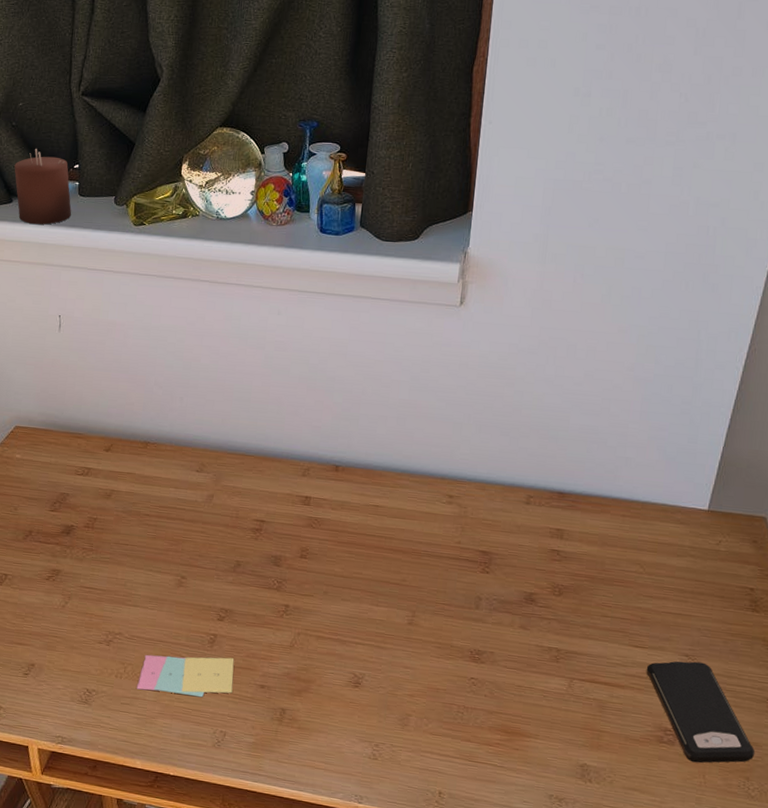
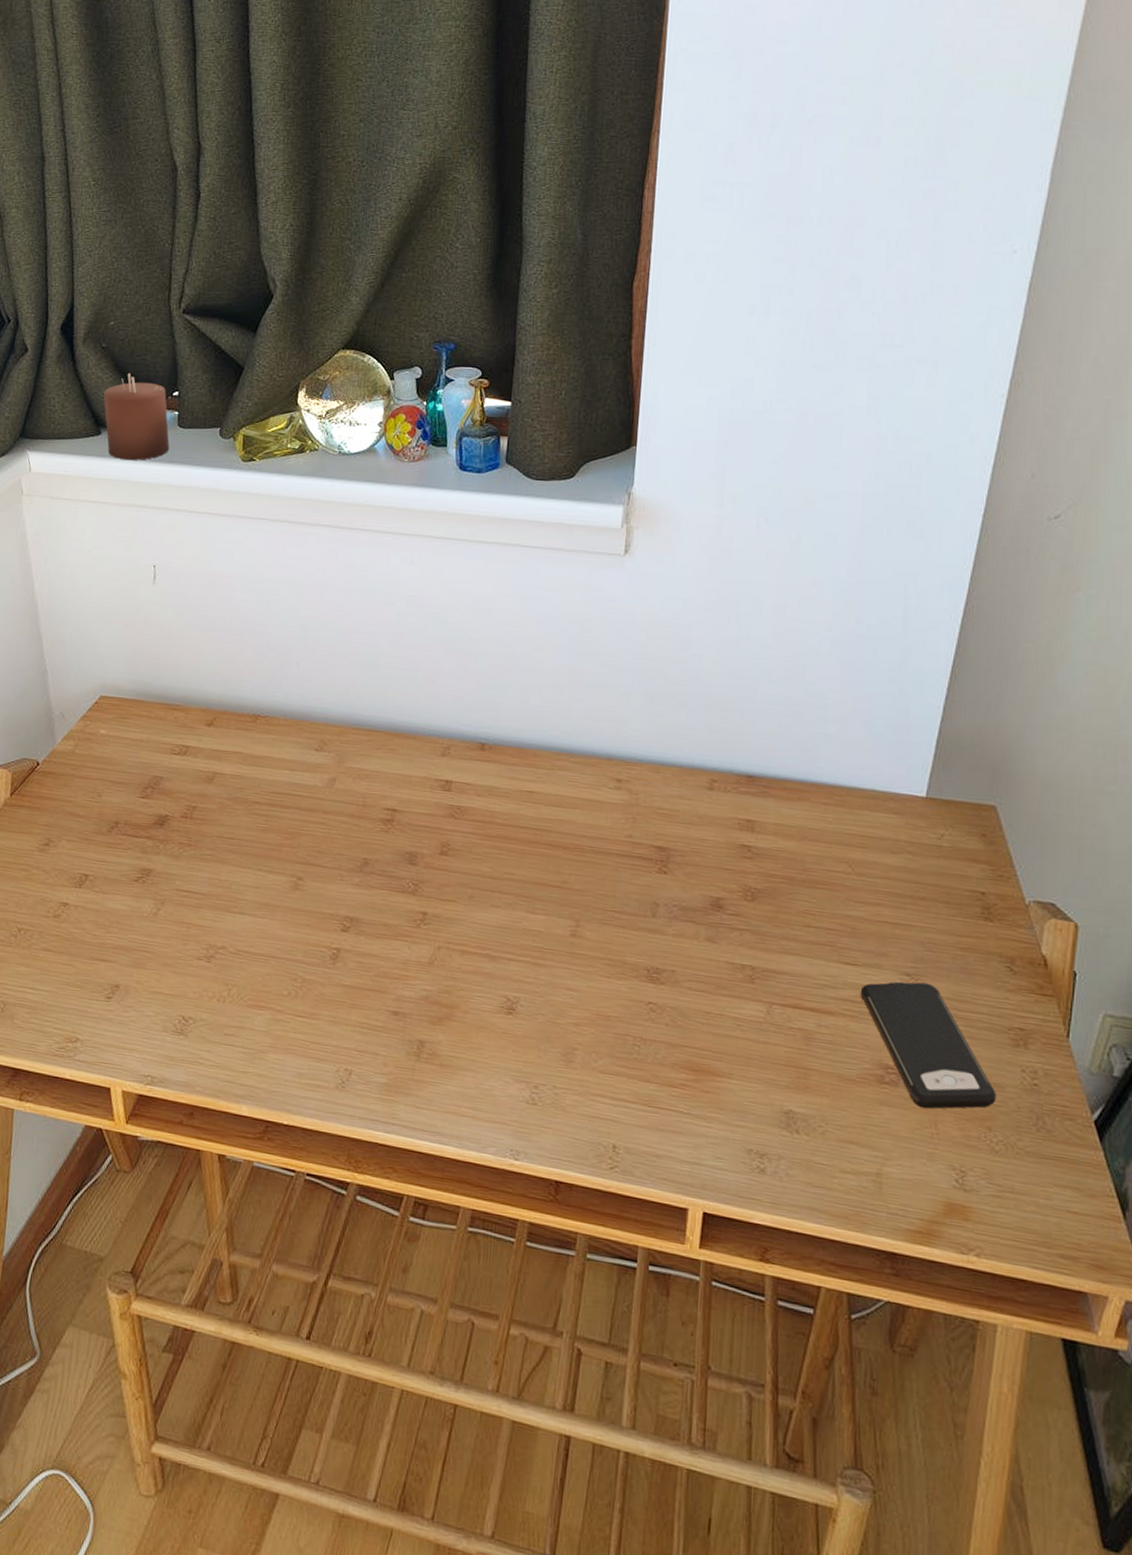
sticky notes: present [137,654,235,698] -> none [243,973,362,1027]

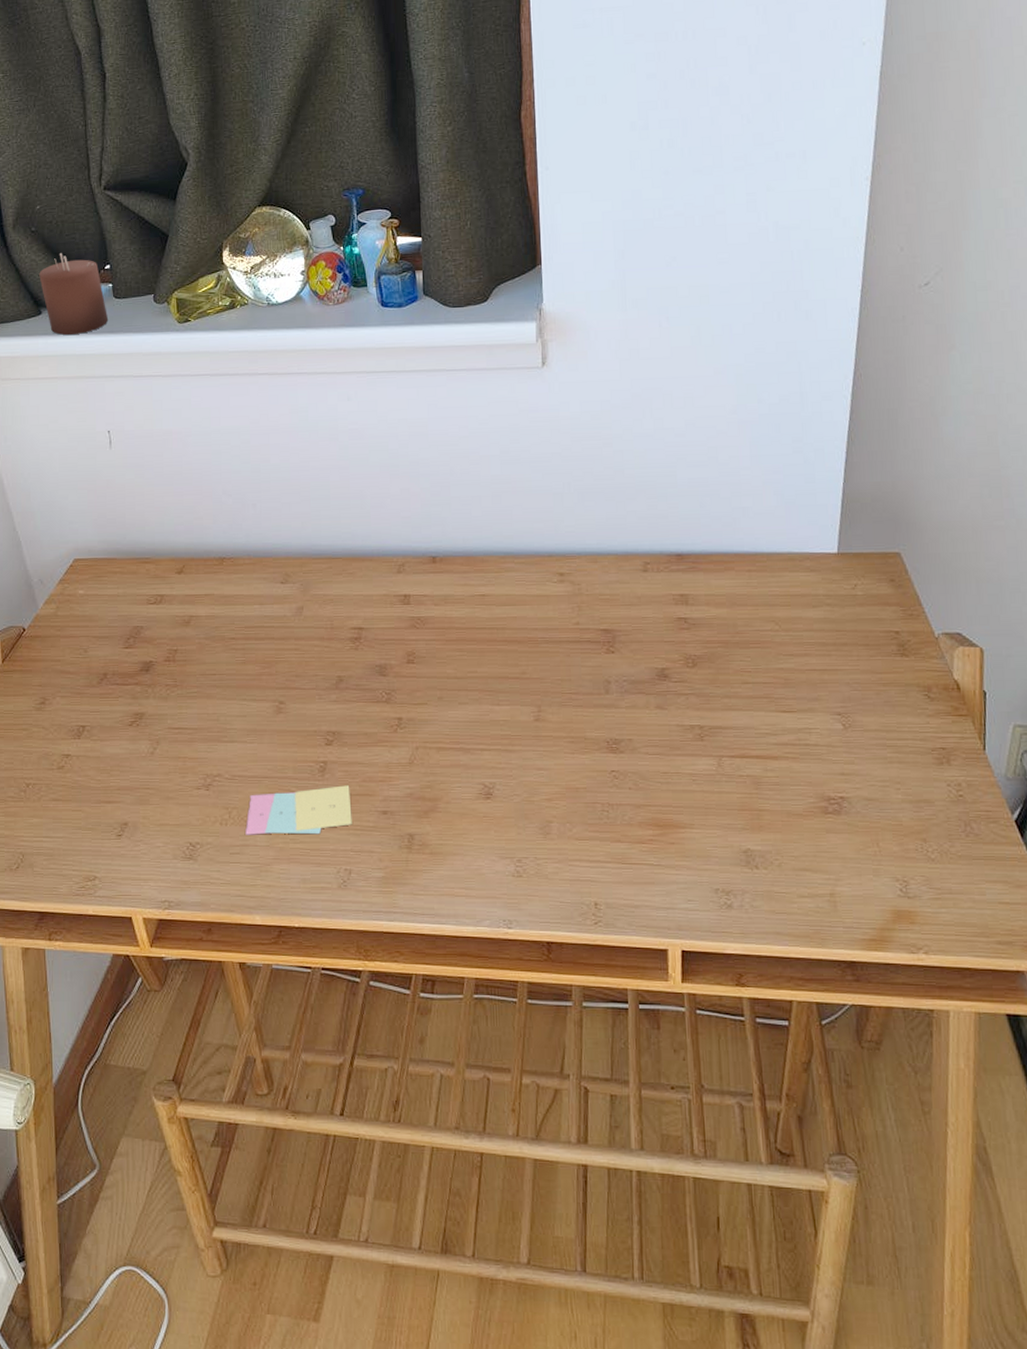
sticky notes: none [243,973,362,1027] -> present [245,785,352,835]
phone: present [860,981,997,1109] -> none [798,719,929,831]

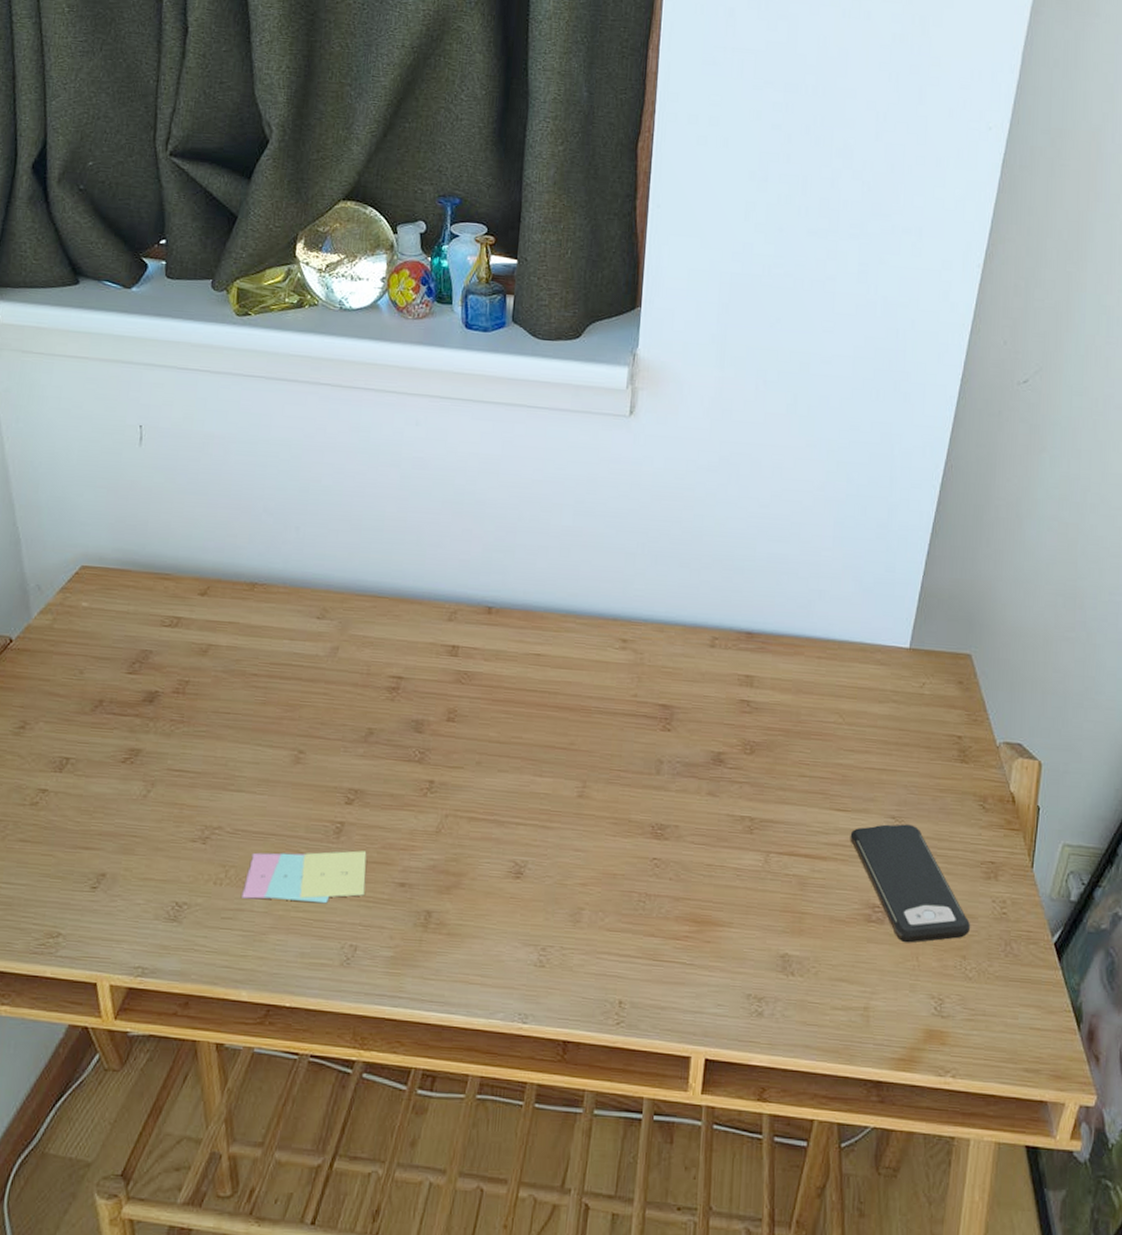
candle: present [39,253,109,335] -> none [81,219,157,312]
phone: none [798,719,929,831] -> present [850,824,971,943]

